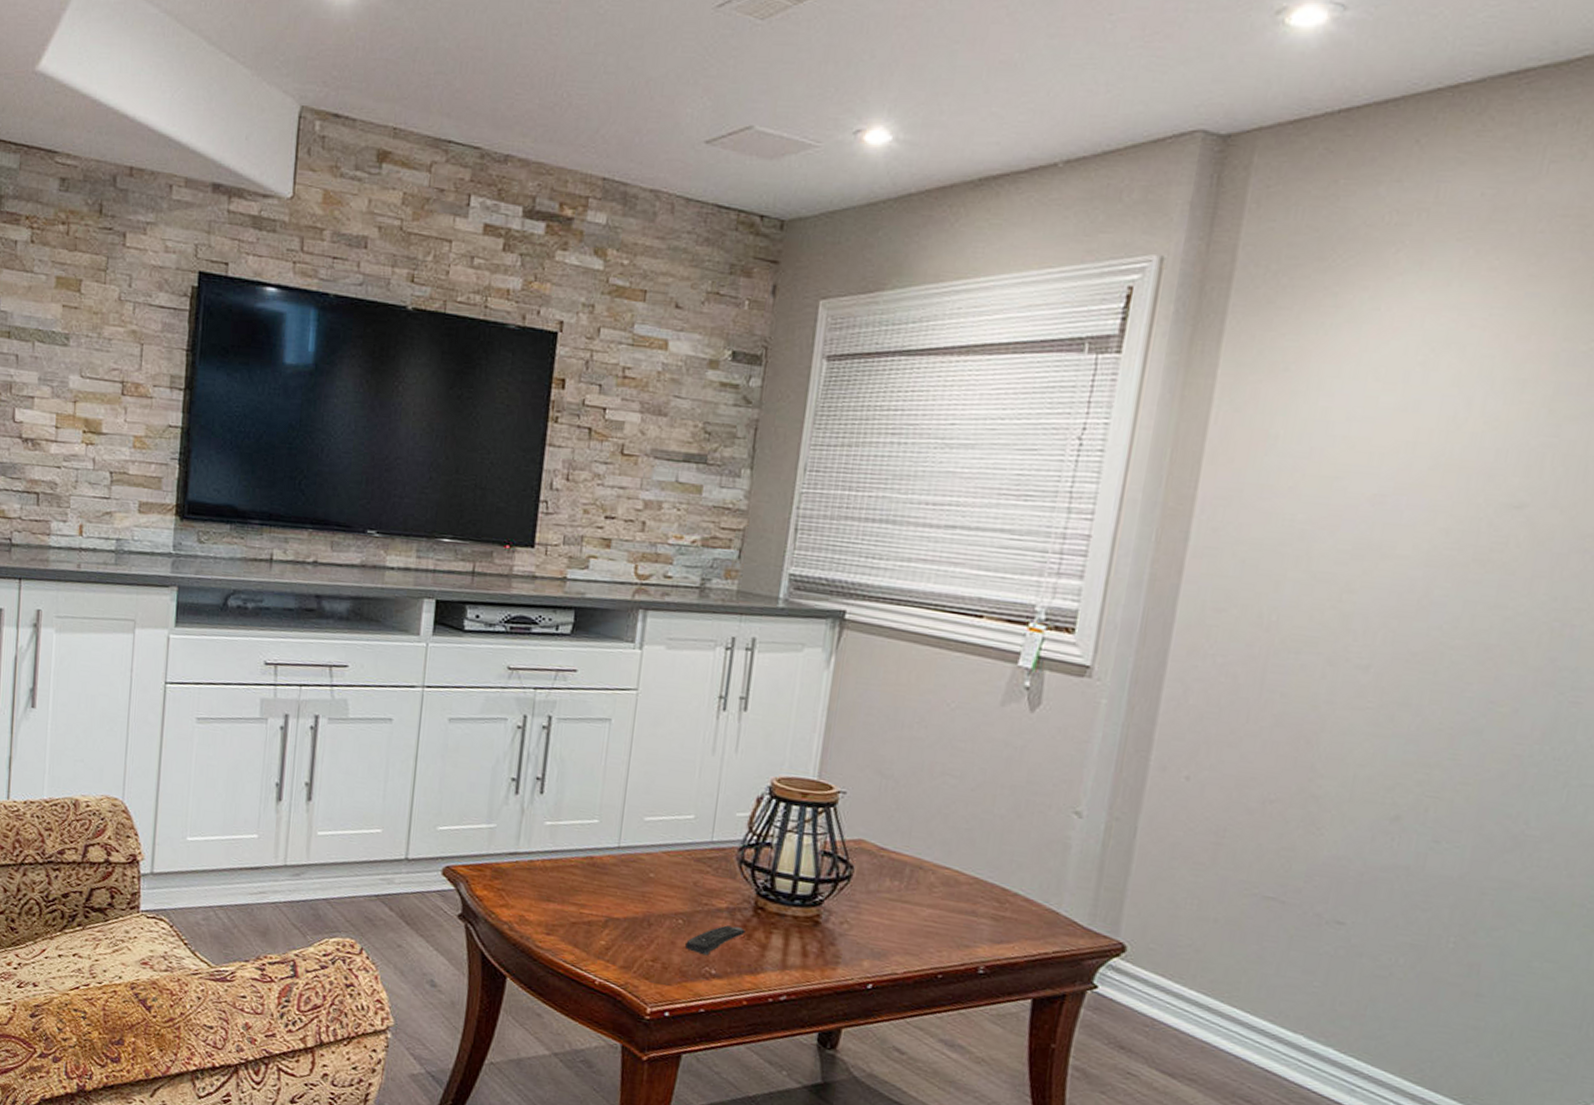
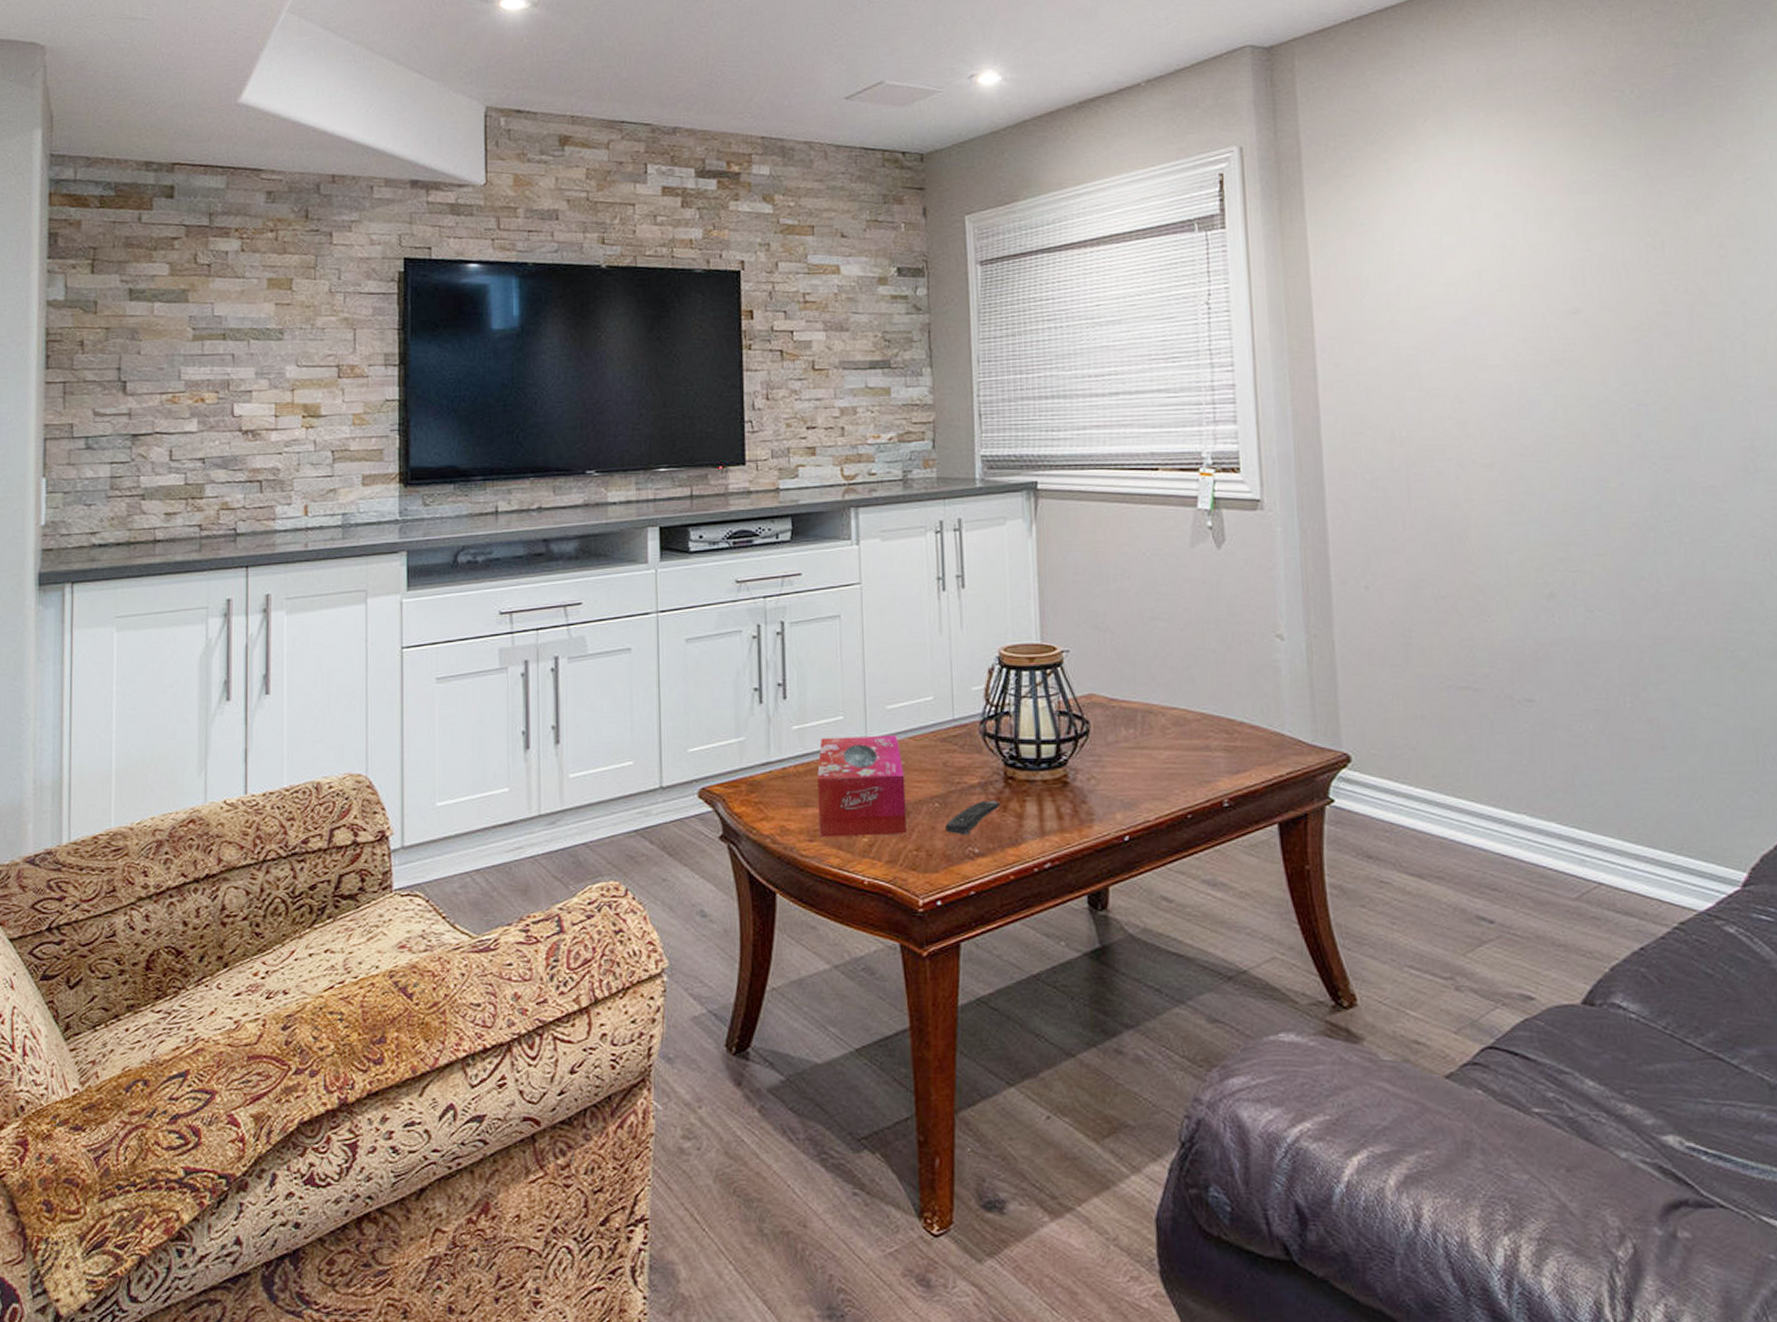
tissue box: none [557,837,653,944] -> present [817,735,907,838]

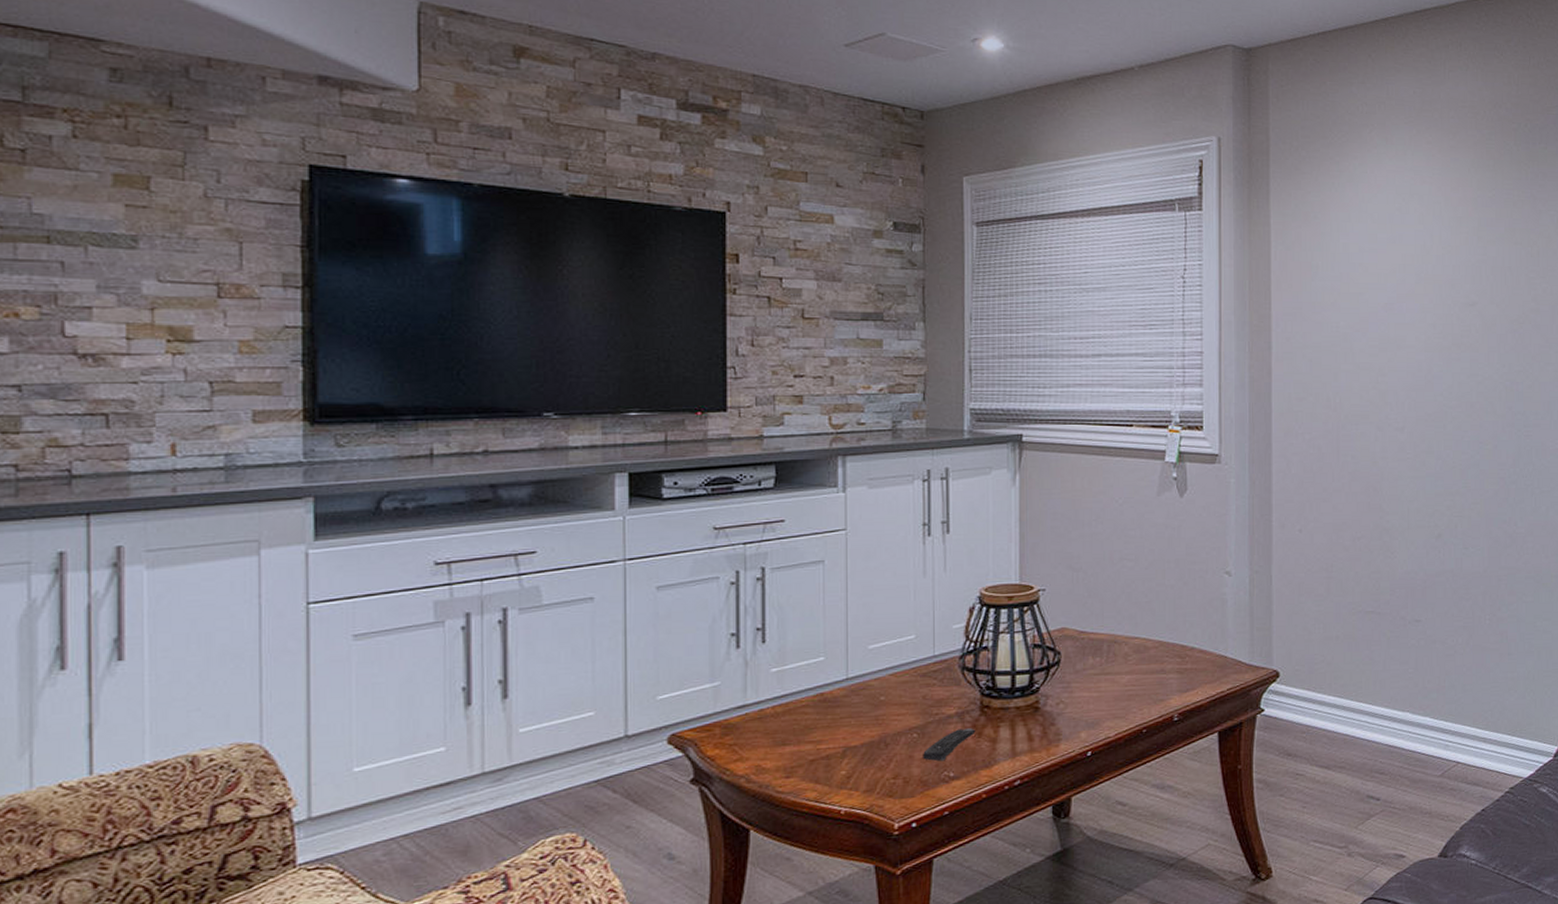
tissue box: present [817,735,907,838] -> none [796,673,885,774]

